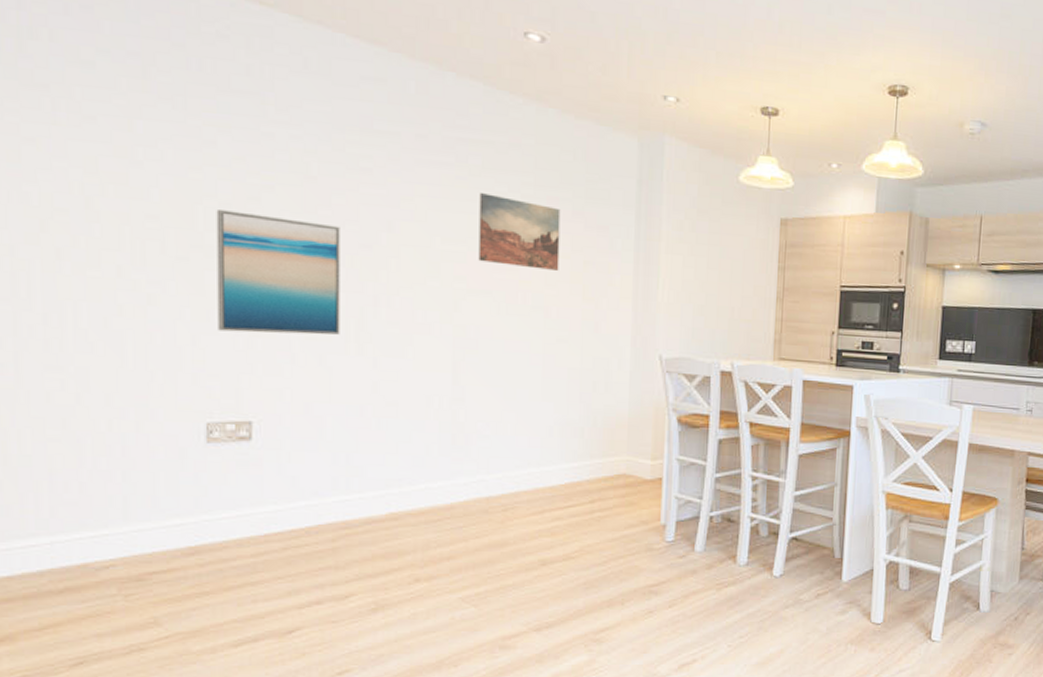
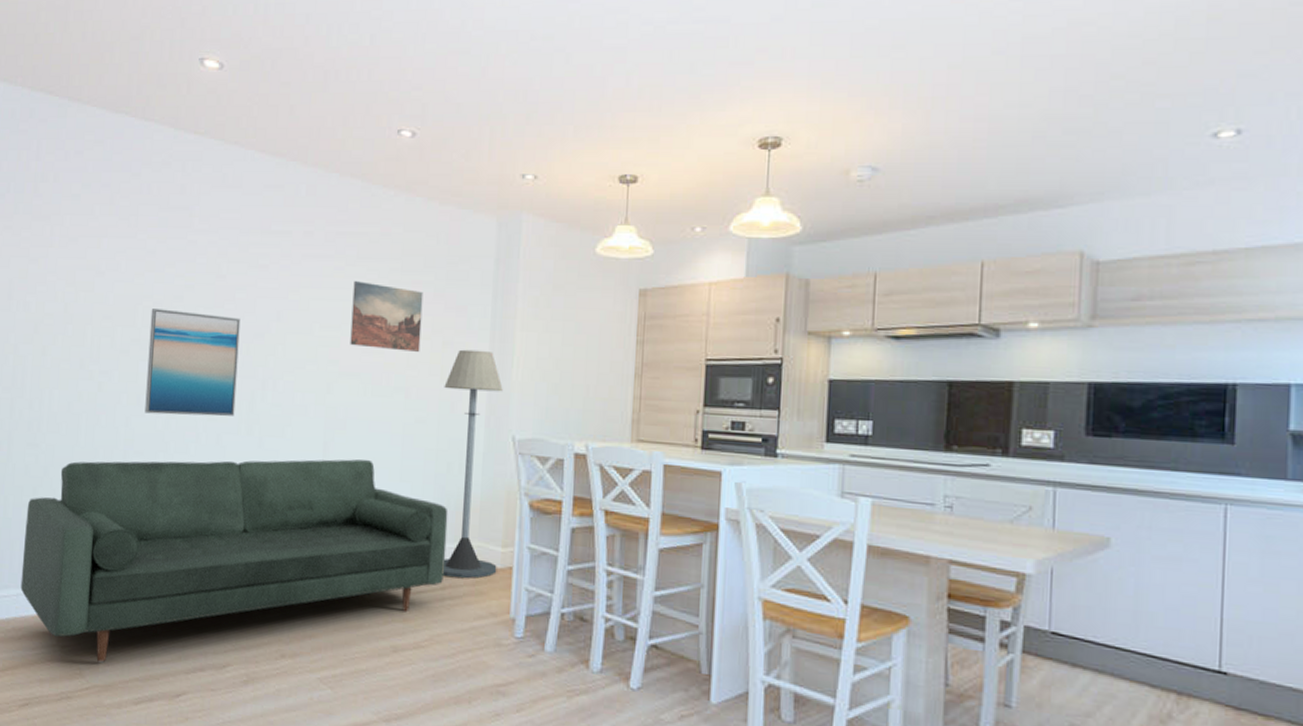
sofa: none [54,379,595,608] -> present [20,459,449,663]
floor lamp: none [587,269,649,492] -> present [443,349,503,579]

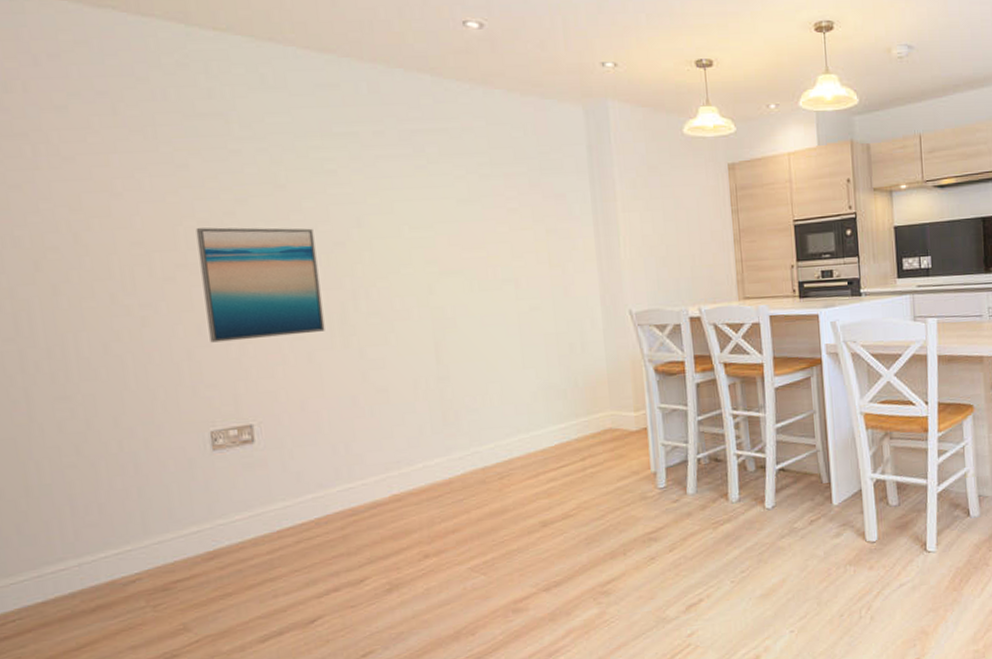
sofa: present [20,459,449,663] -> none [71,353,583,612]
wall art: present [350,281,424,352] -> none [440,178,524,244]
floor lamp: present [443,349,503,579] -> none [554,234,633,449]

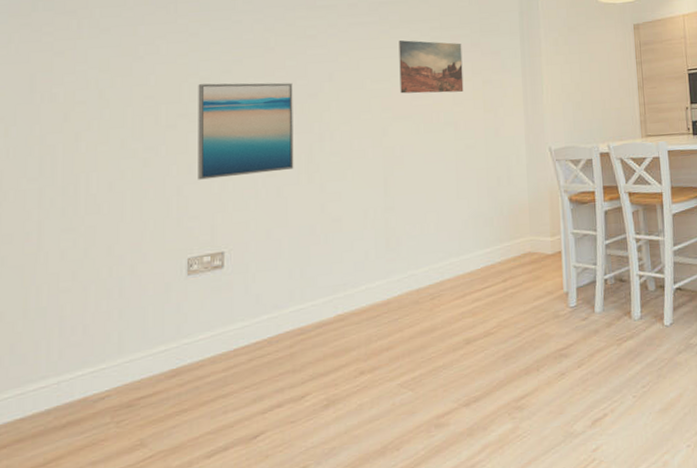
wall art: none [440,178,524,244] -> present [399,40,464,94]

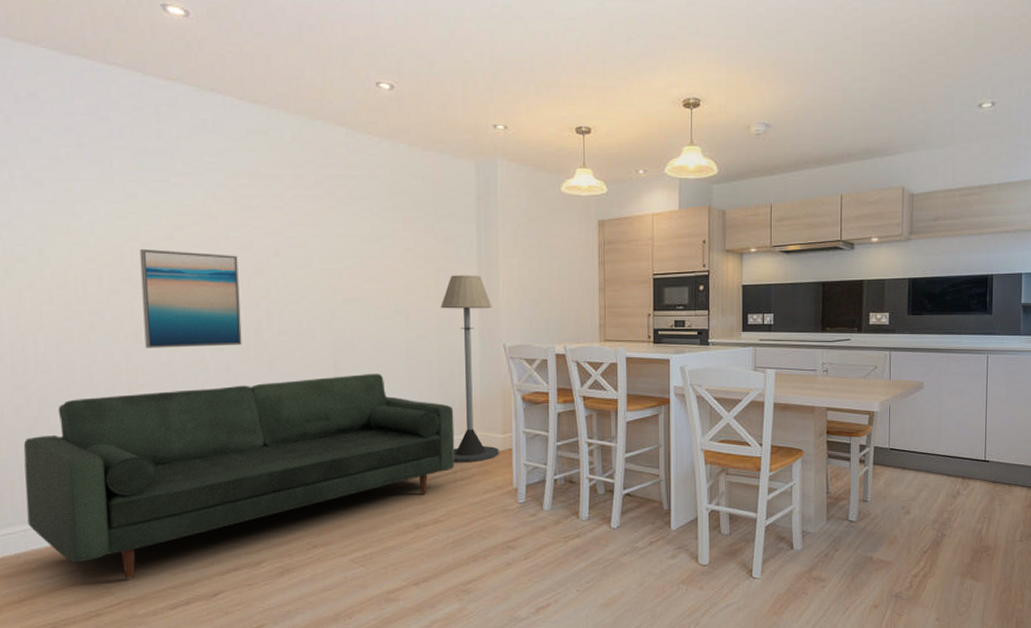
sofa: none [62,186,505,428] -> present [23,374,455,579]
wall art: present [399,40,464,94] -> none [348,219,416,279]
floor lamp: none [487,83,549,271] -> present [440,275,499,463]

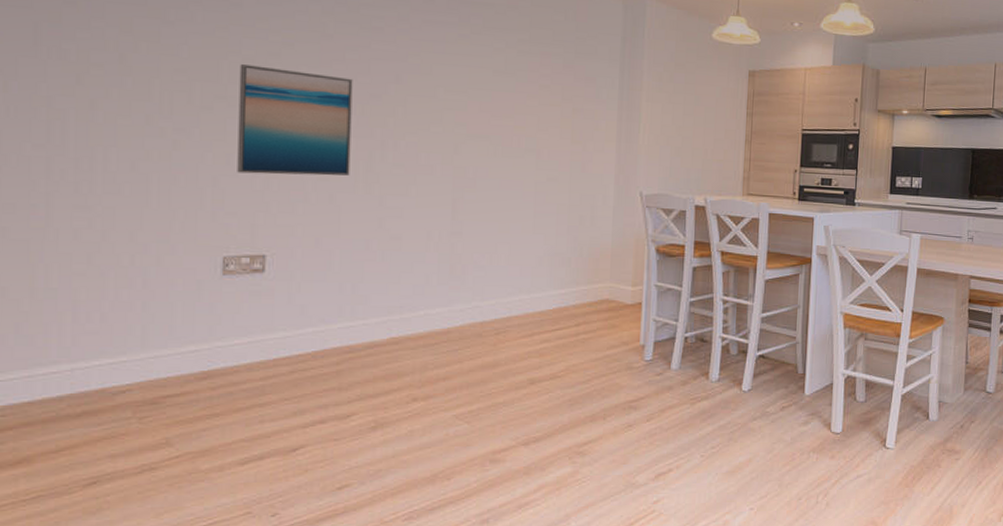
sofa: present [23,374,455,579] -> none [76,215,581,429]
floor lamp: present [440,275,499,463] -> none [575,116,631,315]

